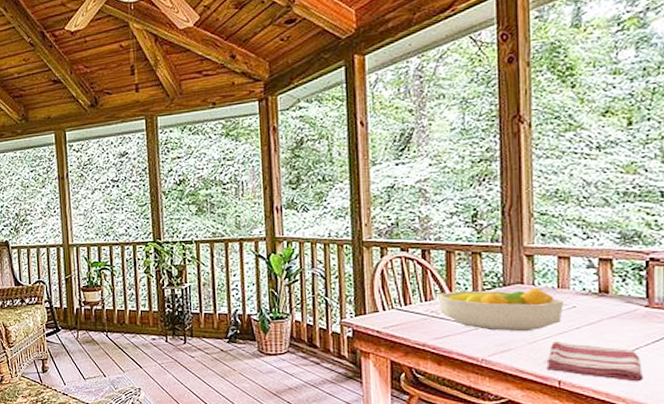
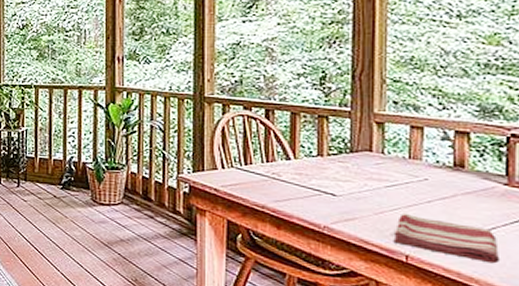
fruit bowl: present [437,287,565,332] -> none [279,153,416,202]

